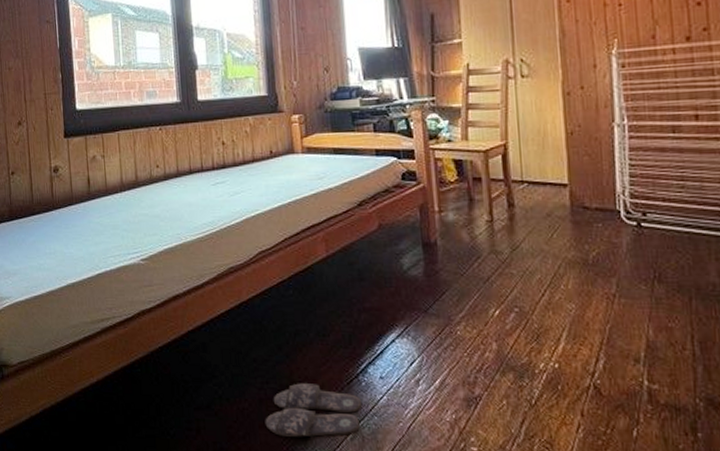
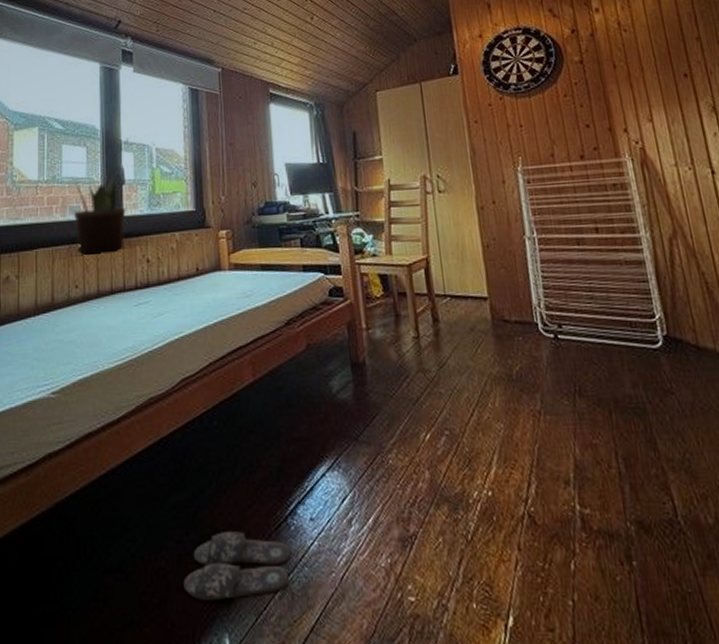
planter: none [149,60,200,138] -> present [74,174,126,256]

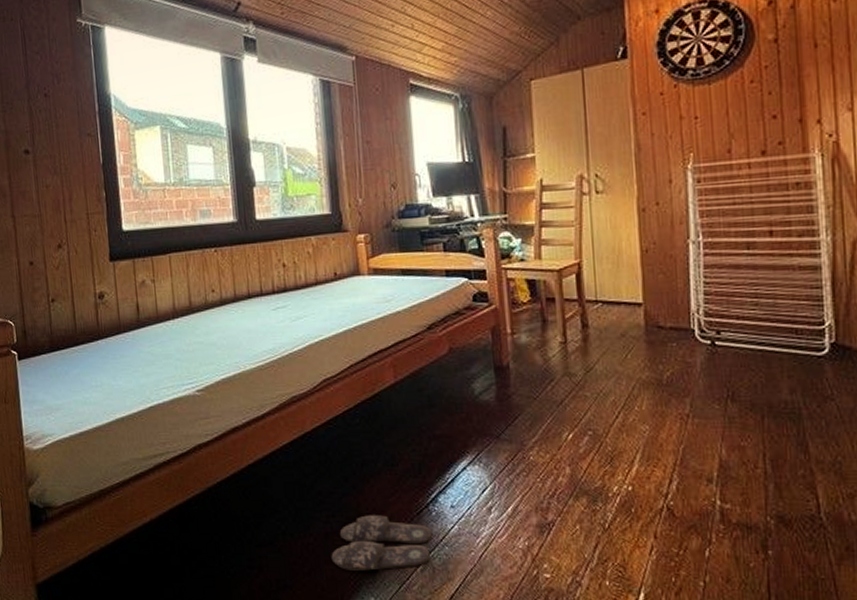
planter: present [74,174,126,256] -> none [202,176,259,261]

